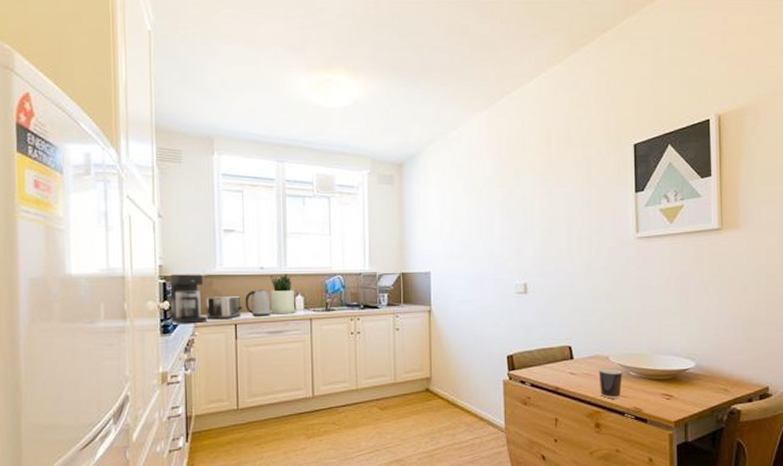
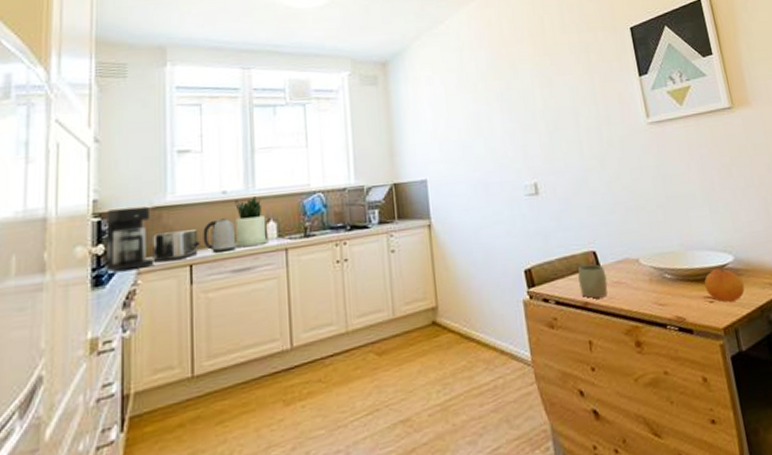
mug: none [553,357,578,385] -> present [578,264,608,299]
mug: present [599,368,623,399] -> none [630,272,659,310]
fruit: none [664,371,700,400] -> present [704,268,745,302]

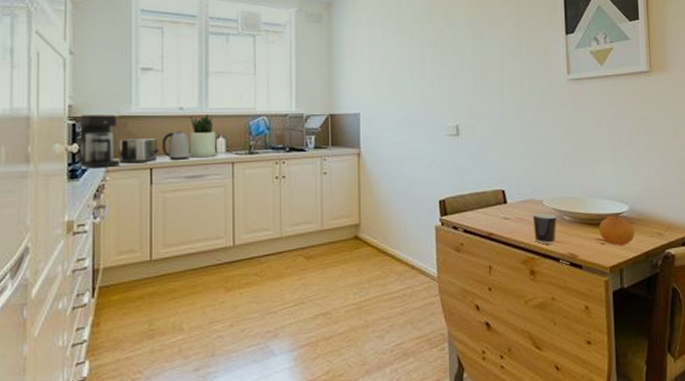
mug: present [578,264,608,299] -> none [486,201,512,231]
mug: none [630,272,659,310] -> present [532,212,557,245]

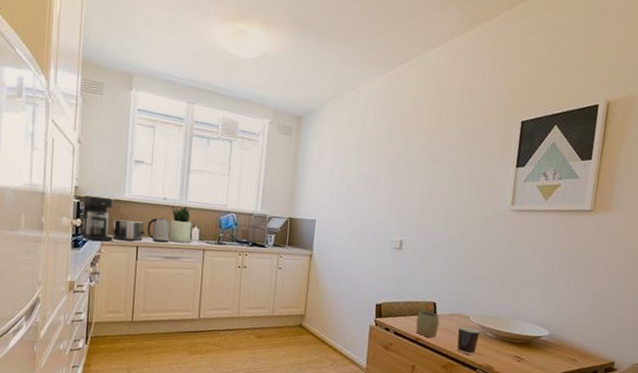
mug: none [486,201,512,231] -> present [415,311,440,338]
fruit: present [598,215,634,245] -> none [517,337,551,365]

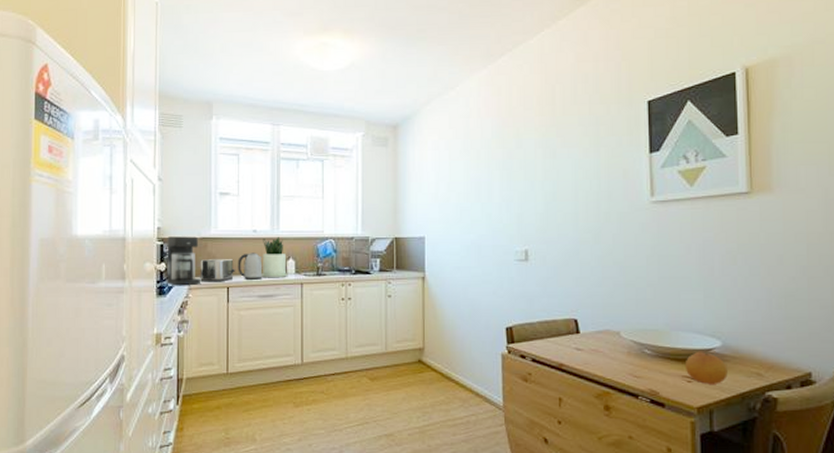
mug: present [415,311,440,338] -> none [557,331,585,362]
mug: present [456,326,480,355] -> none [608,345,636,379]
fruit: none [517,337,551,365] -> present [684,351,728,384]

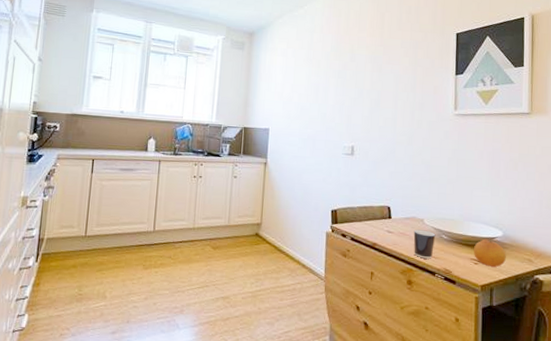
coffee maker: present [167,236,201,286] -> none [37,111,71,155]
toaster: present [200,258,235,282] -> none [68,133,101,155]
kettle: present [238,253,263,280] -> none [103,130,126,155]
planter: present [262,237,288,278] -> none [124,119,149,155]
mug: none [608,345,636,379] -> present [413,229,436,259]

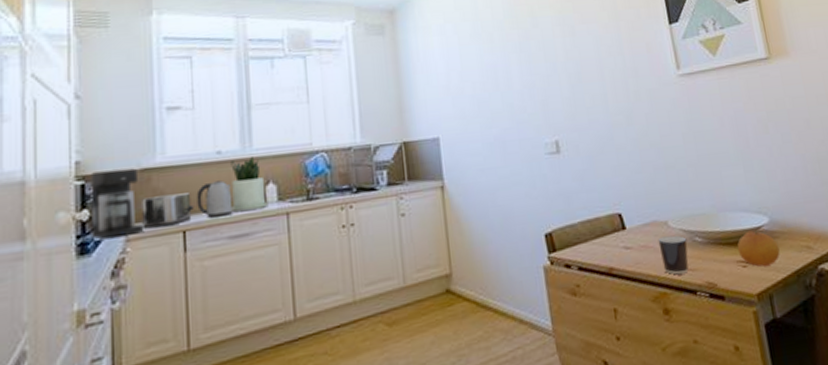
coffee maker: none [37,111,71,155] -> present [90,168,145,239]
toaster: none [68,133,101,155] -> present [142,191,194,229]
kettle: none [103,130,126,155] -> present [196,180,233,218]
planter: none [124,119,149,155] -> present [231,157,268,213]

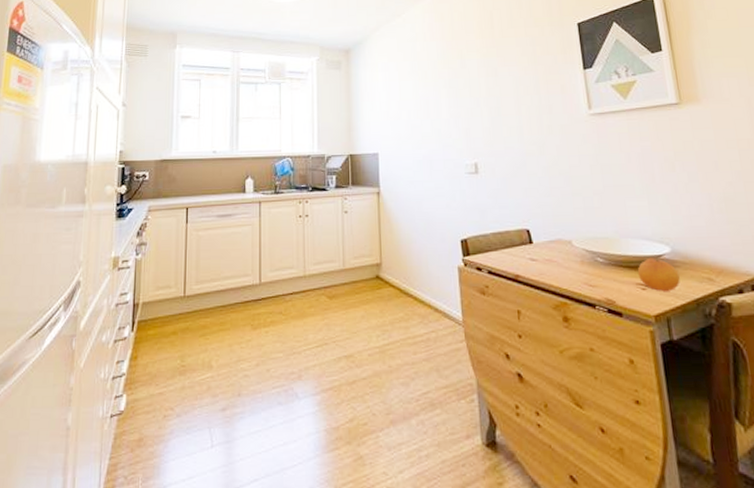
coffee maker: present [90,168,145,239] -> none [127,159,161,208]
toaster: present [142,191,194,229] -> none [160,179,195,204]
kettle: present [196,180,233,218] -> none [197,173,222,200]
planter: present [231,157,268,213] -> none [220,157,247,198]
mug: present [658,235,689,275] -> none [561,253,590,289]

